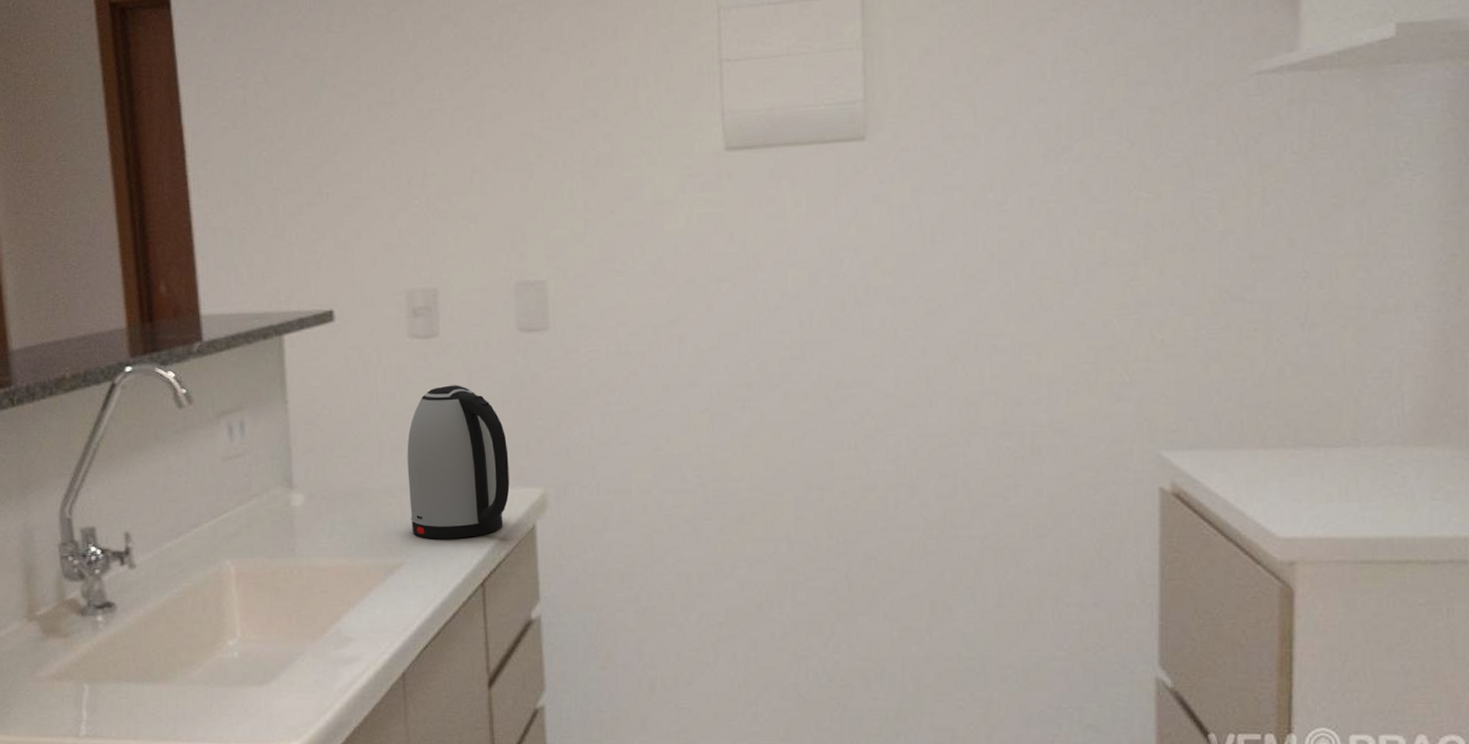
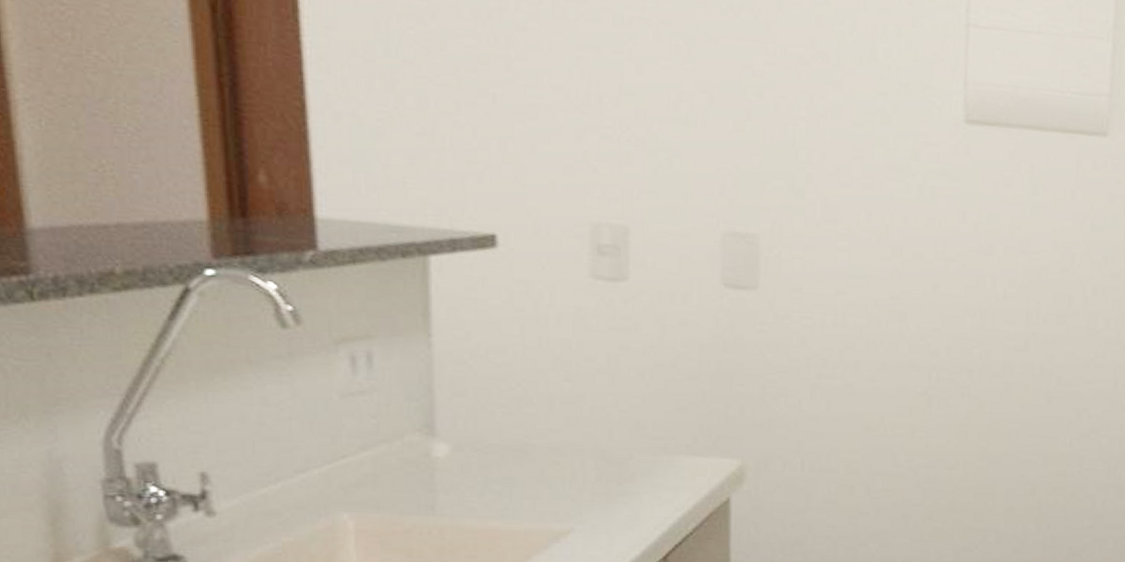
kettle: present [407,385,510,539] -> none [582,337,704,508]

